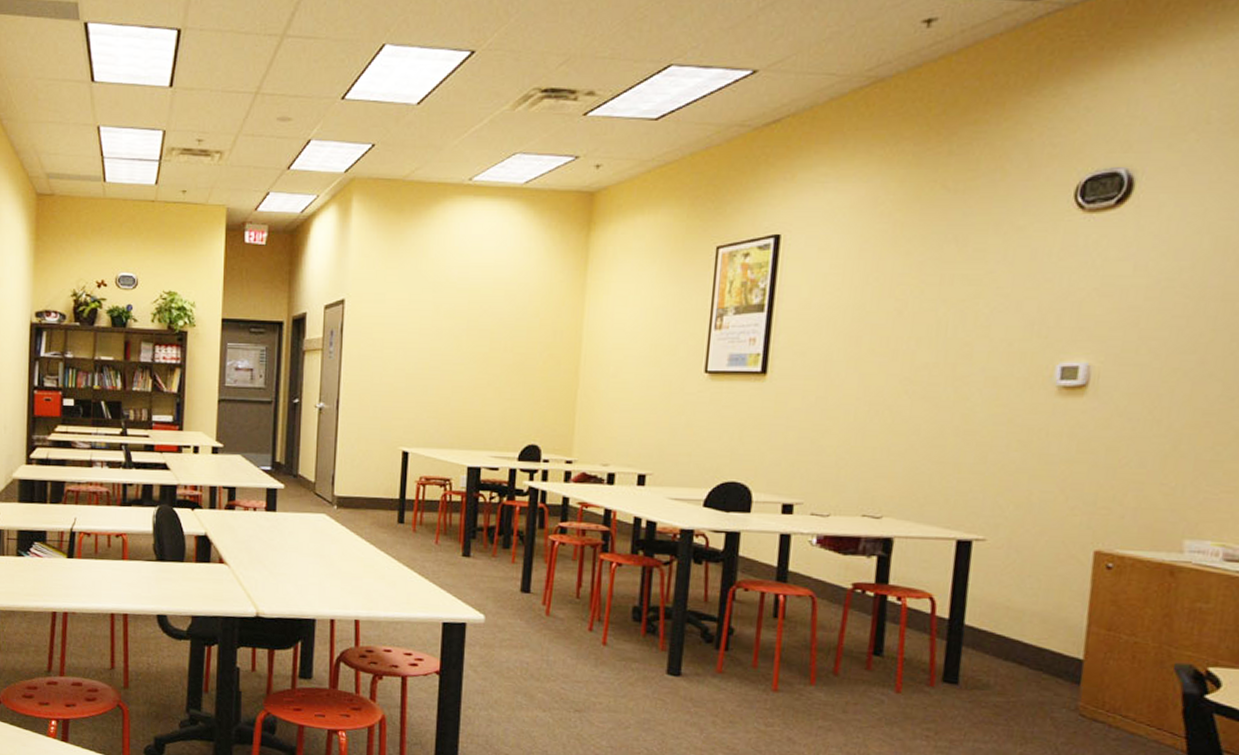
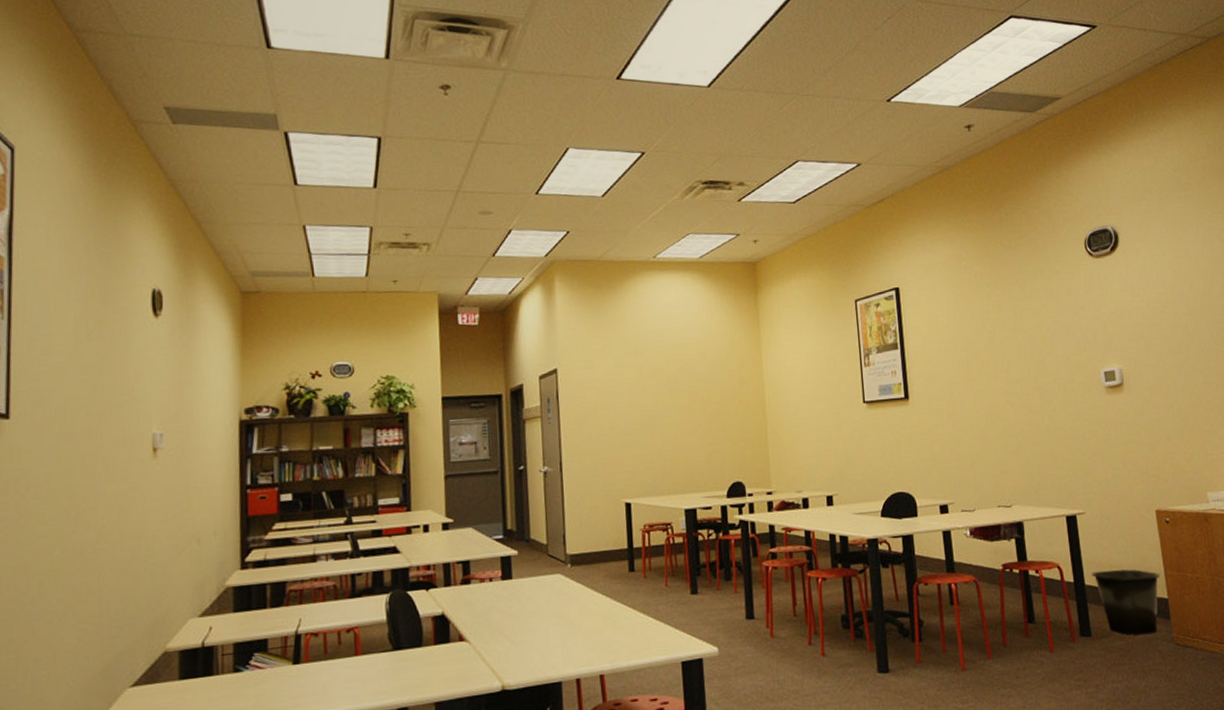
waste bin: none [977,611,1080,697] -> present [1092,569,1160,635]

